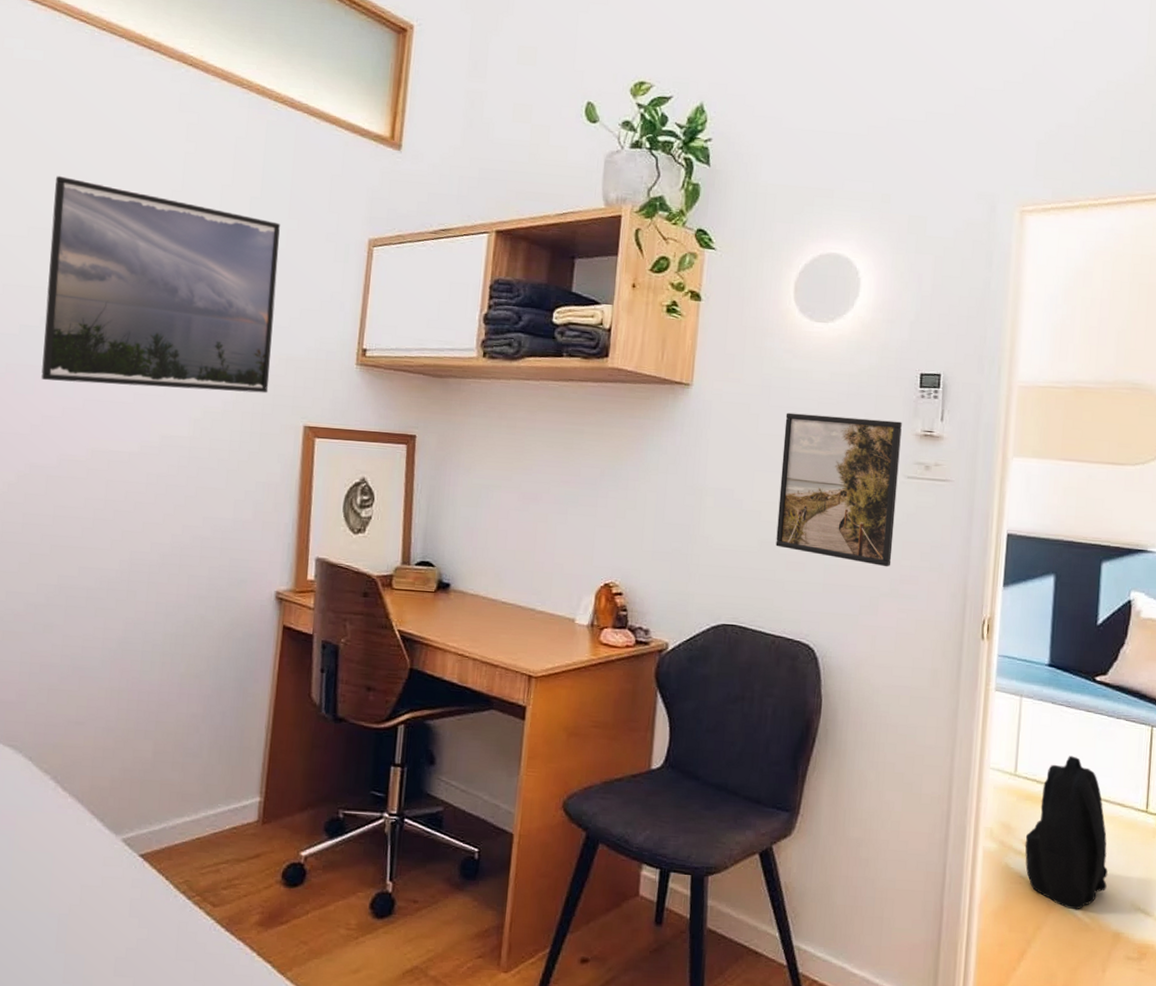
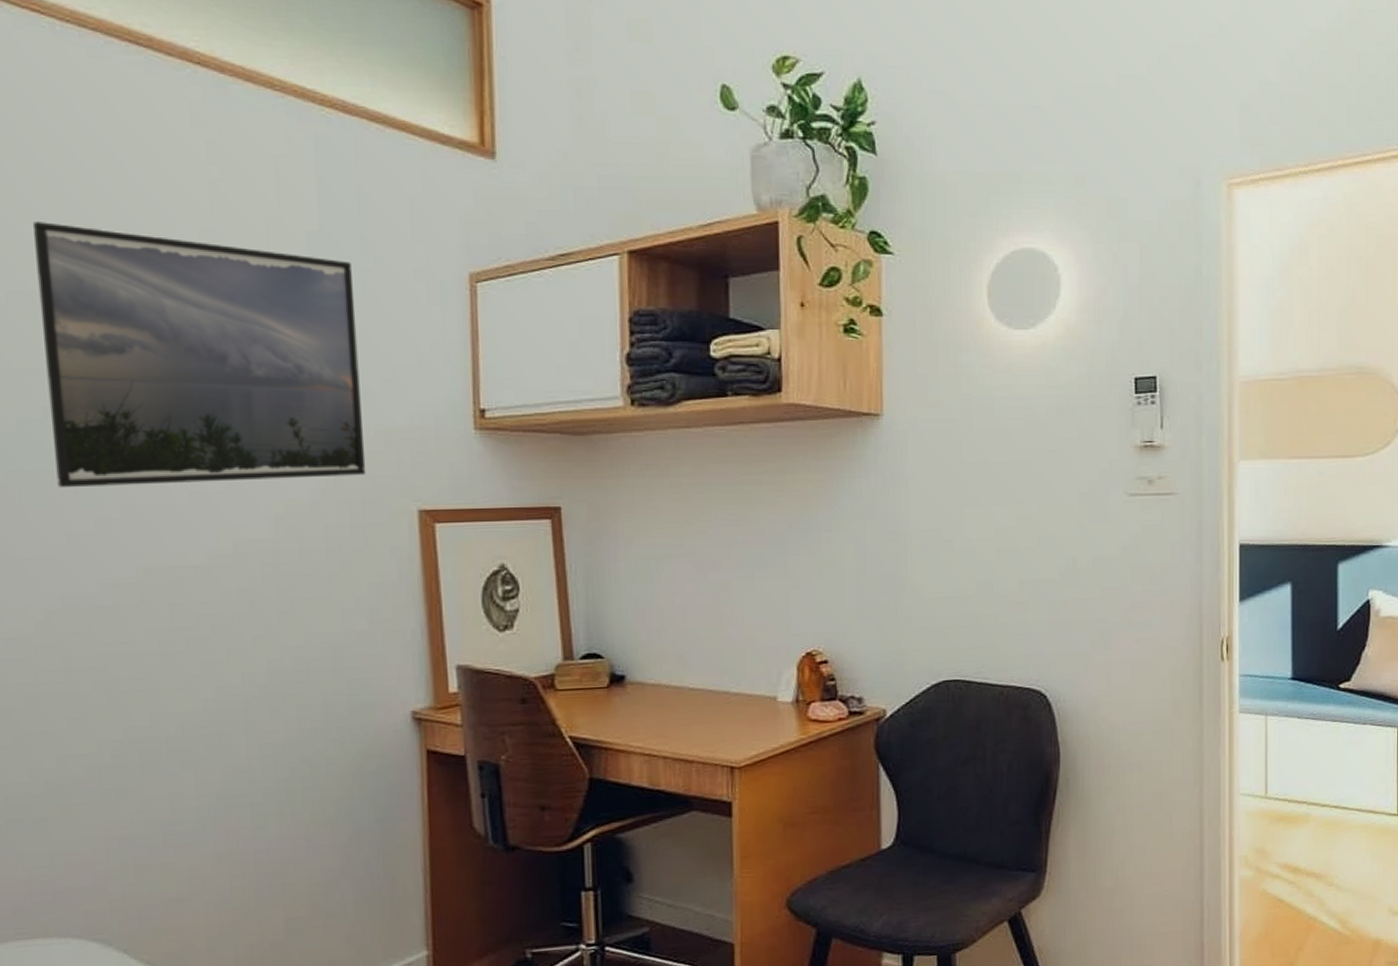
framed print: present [775,412,902,567] -> none [991,434,1121,596]
backpack: present [1025,755,1108,910] -> none [1281,769,1364,925]

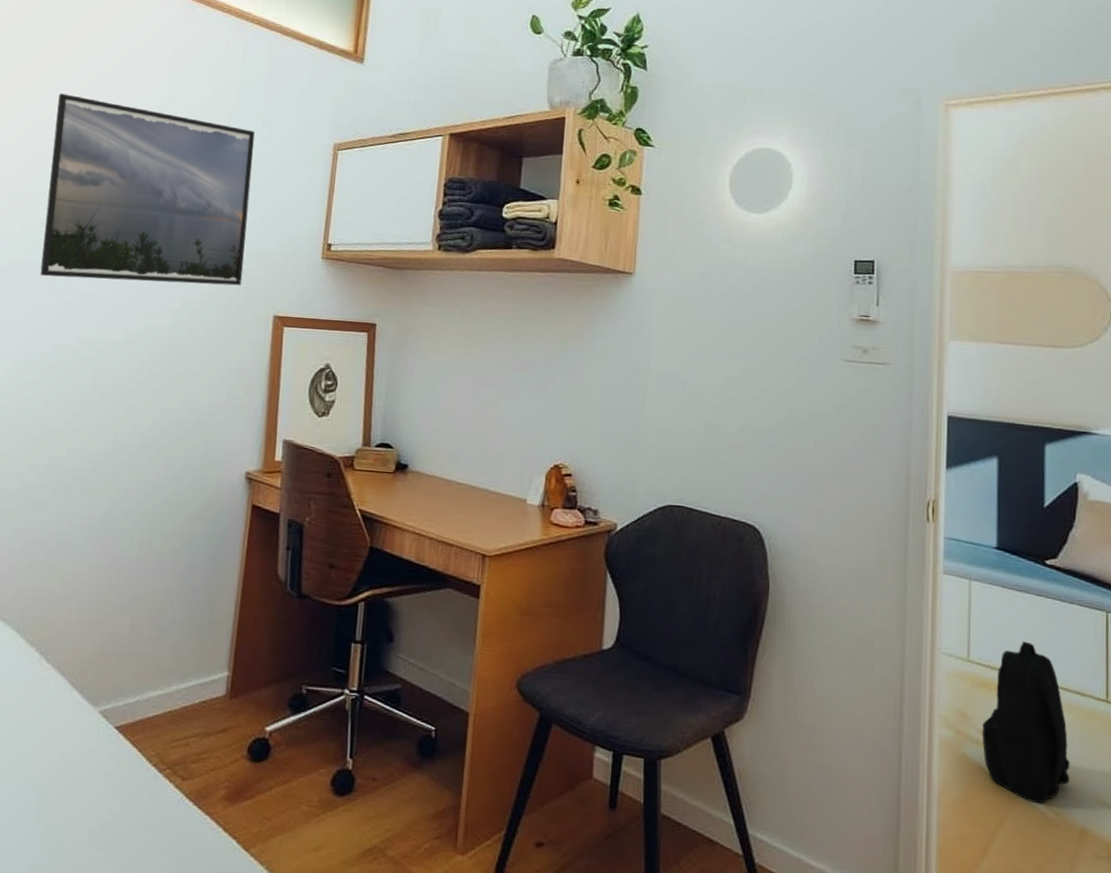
backpack: none [1281,769,1364,925] -> present [982,641,1070,804]

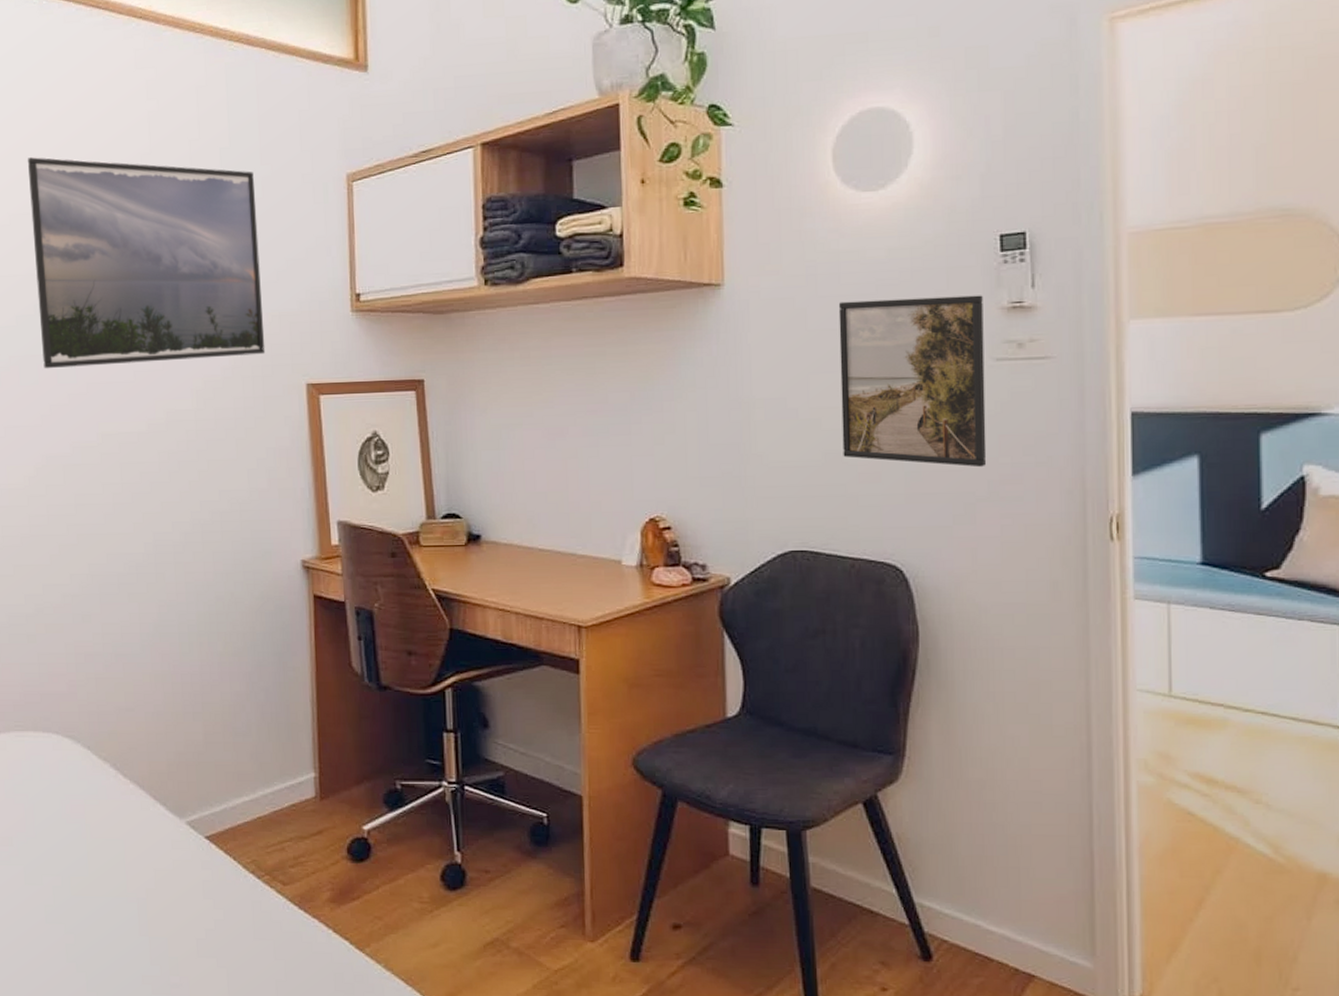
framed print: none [719,299,838,449] -> present [838,295,987,468]
backpack: present [982,641,1070,804] -> none [1190,668,1304,849]

